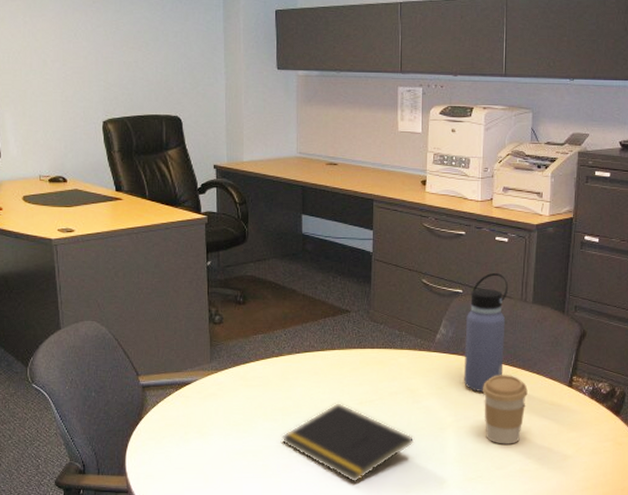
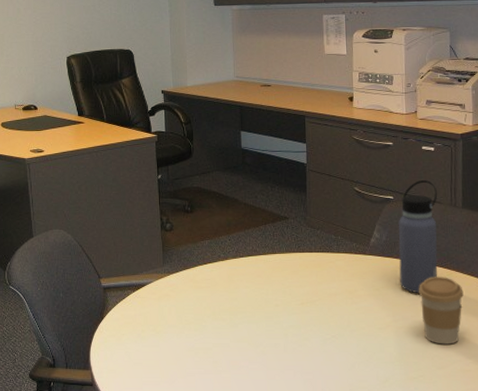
notepad: present [282,403,415,482] -> none [230,303,355,379]

